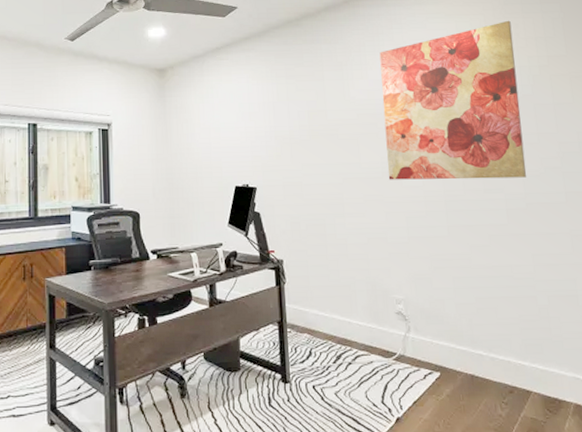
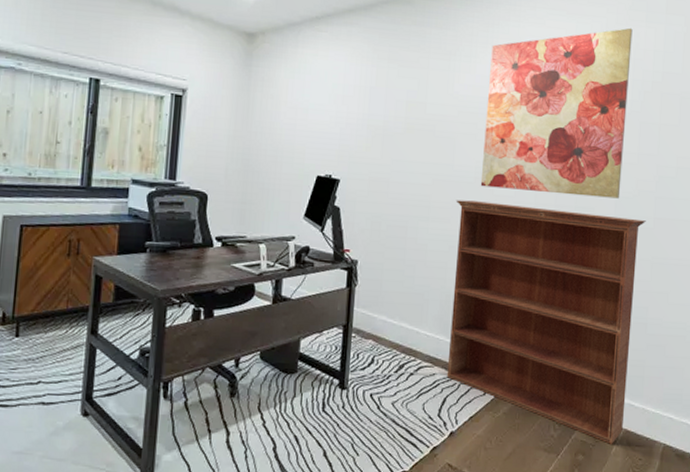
bookcase: none [367,193,573,420] -> present [446,200,646,444]

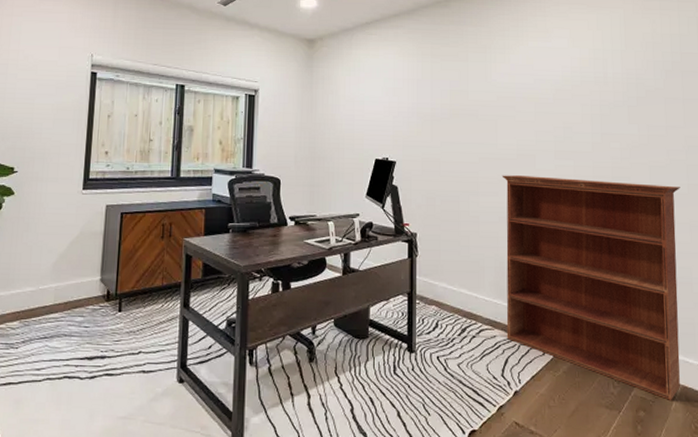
wall art: present [480,27,633,199] -> none [522,16,654,168]

